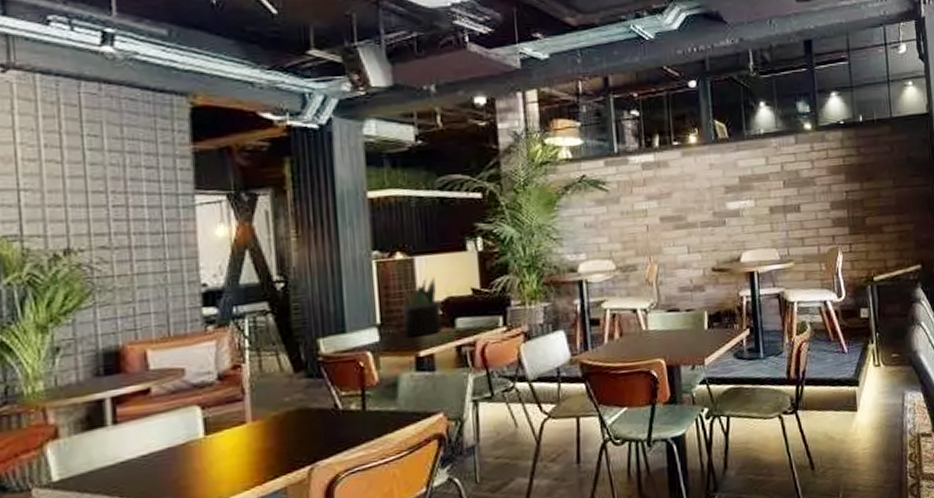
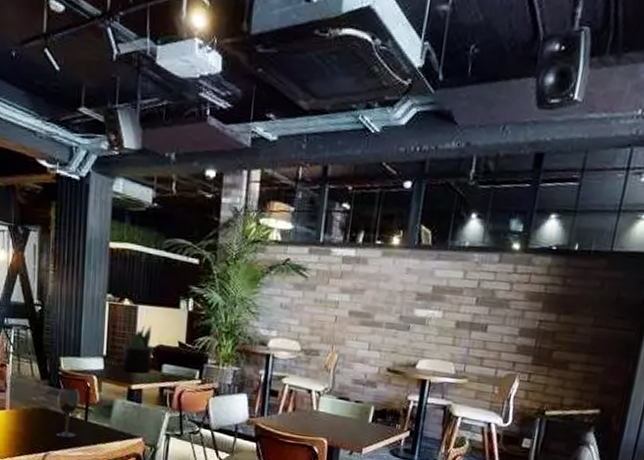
wine glass: none [320,373,353,440] -> present [56,387,80,438]

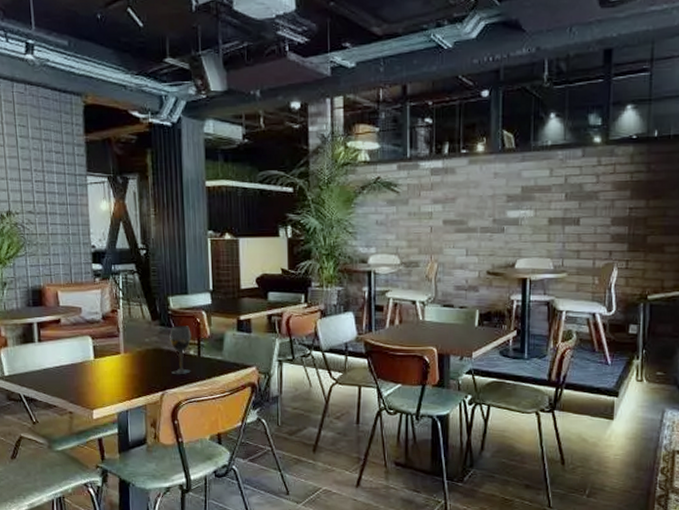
planter: present [122,323,154,374] -> none [227,256,258,304]

